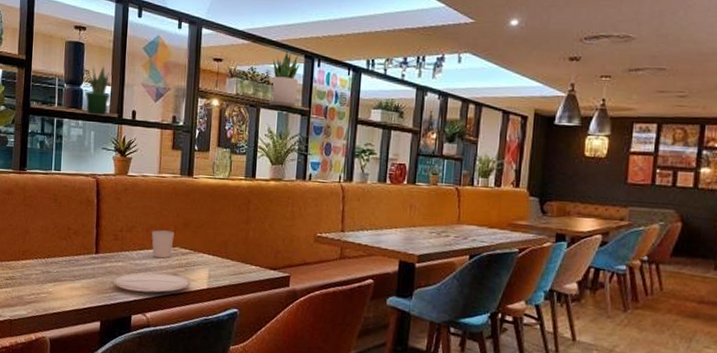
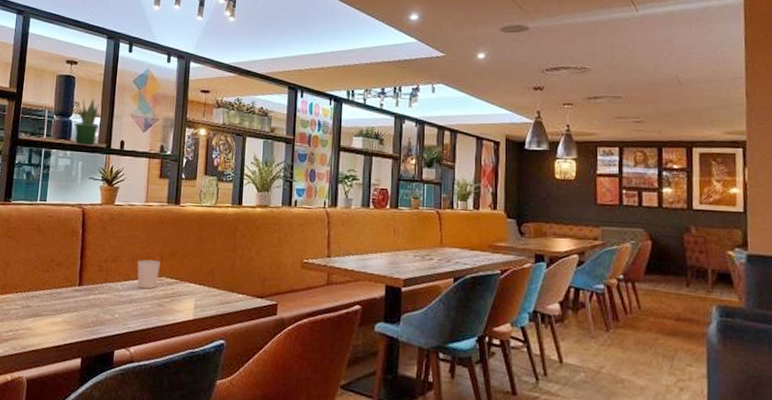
plate: present [113,273,191,294] -> none [96,304,177,326]
planter: present [268,51,300,109] -> none [254,83,284,137]

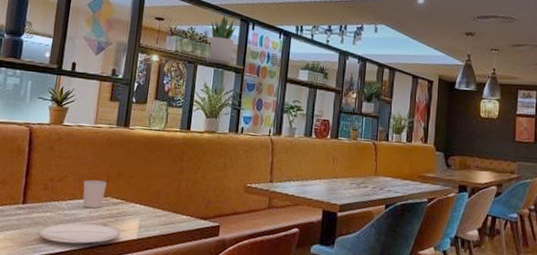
planter: present [74,97,100,147] -> none [24,18,52,67]
plate: none [96,304,177,326] -> present [39,223,121,245]
planter: none [254,83,284,137] -> present [205,14,236,67]

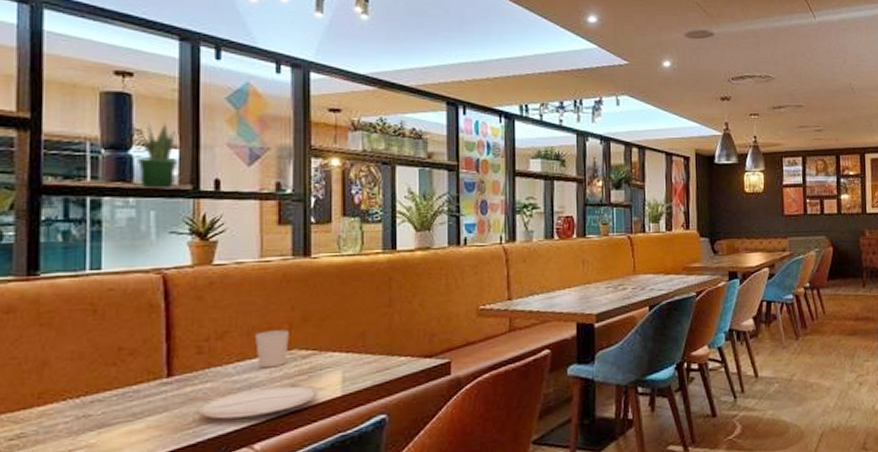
planter: none [24,18,52,67] -> present [136,122,179,190]
planter: present [205,14,236,67] -> none [405,98,441,164]

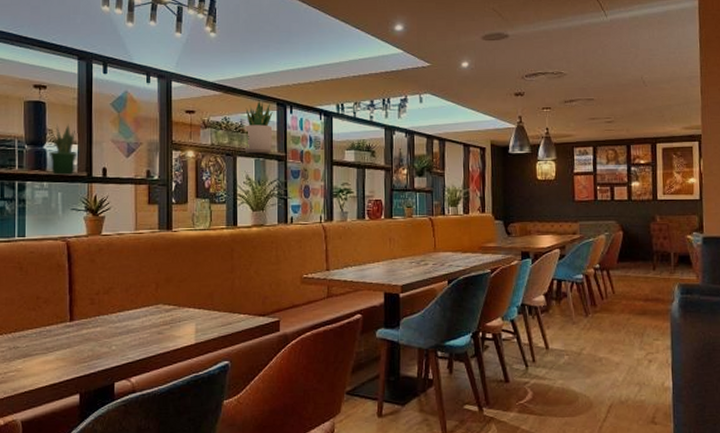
plate: present [198,386,318,420] -> none [91,333,178,356]
dixie cup: present [255,330,289,369] -> none [132,288,156,318]
planter: none [405,98,441,164] -> present [244,100,273,156]

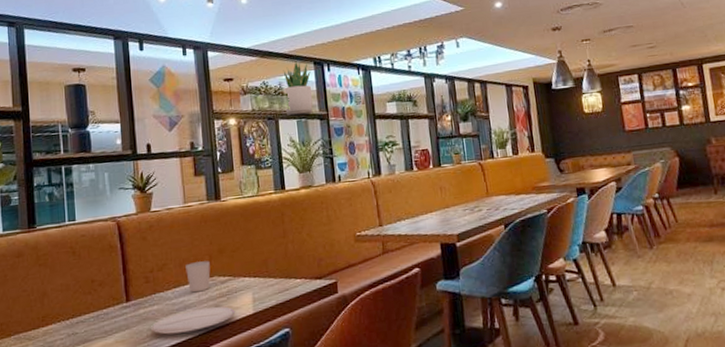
planter: present [48,123,78,176] -> none [92,103,121,157]
plate: none [91,333,178,356] -> present [150,306,236,335]
dixie cup: none [132,288,156,318] -> present [185,261,211,293]

